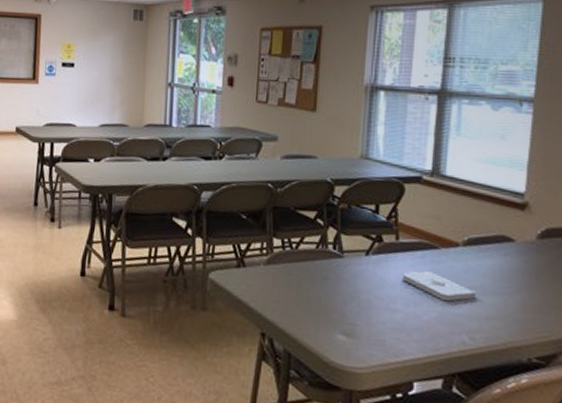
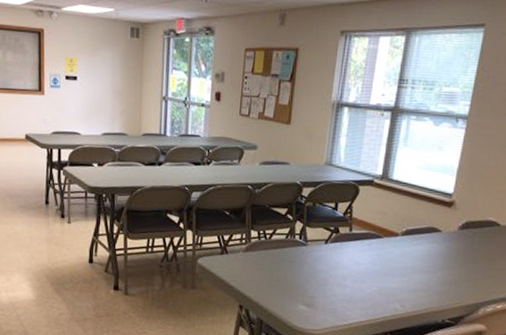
notepad: present [402,271,477,302] -> none [352,255,409,279]

